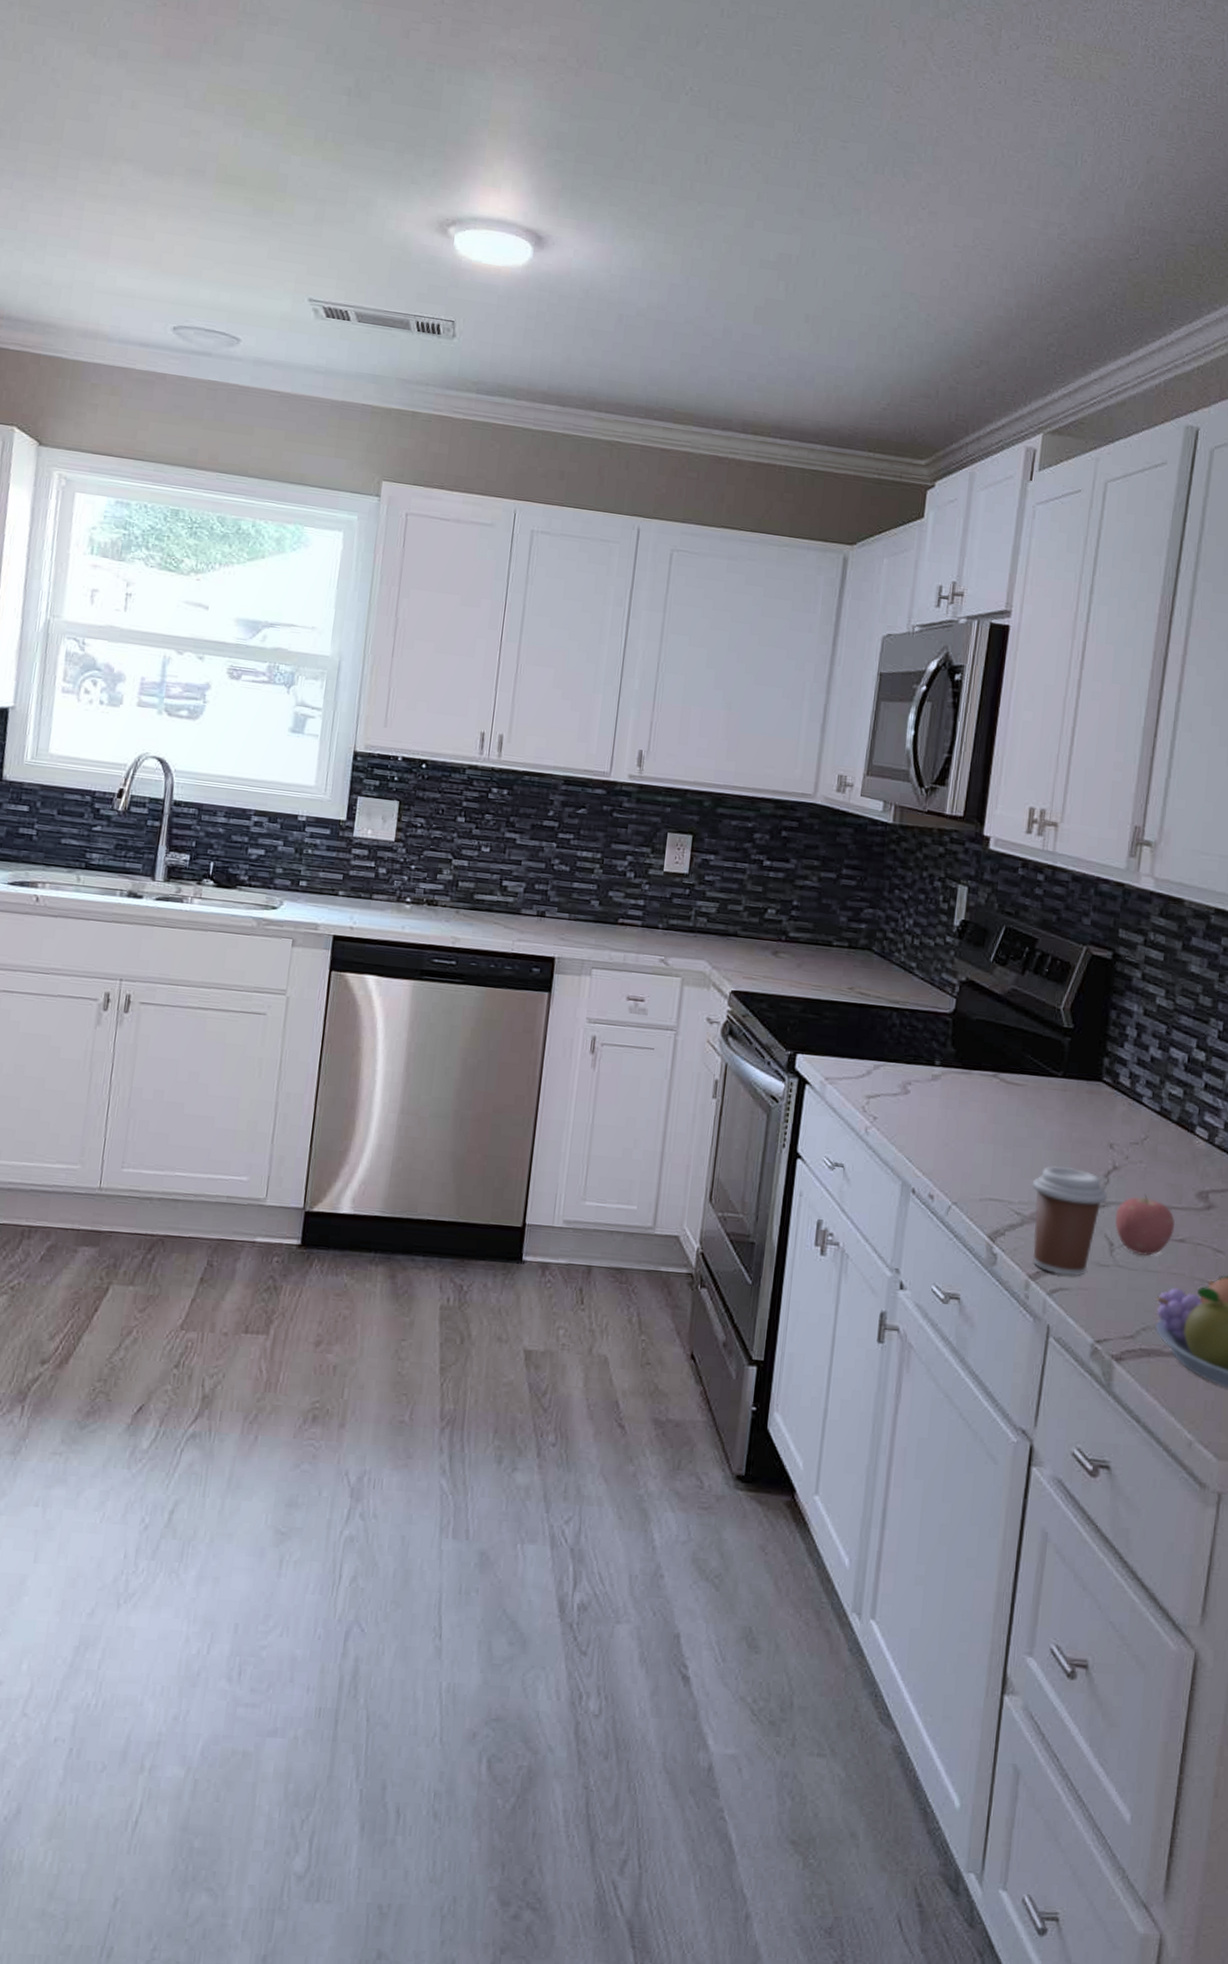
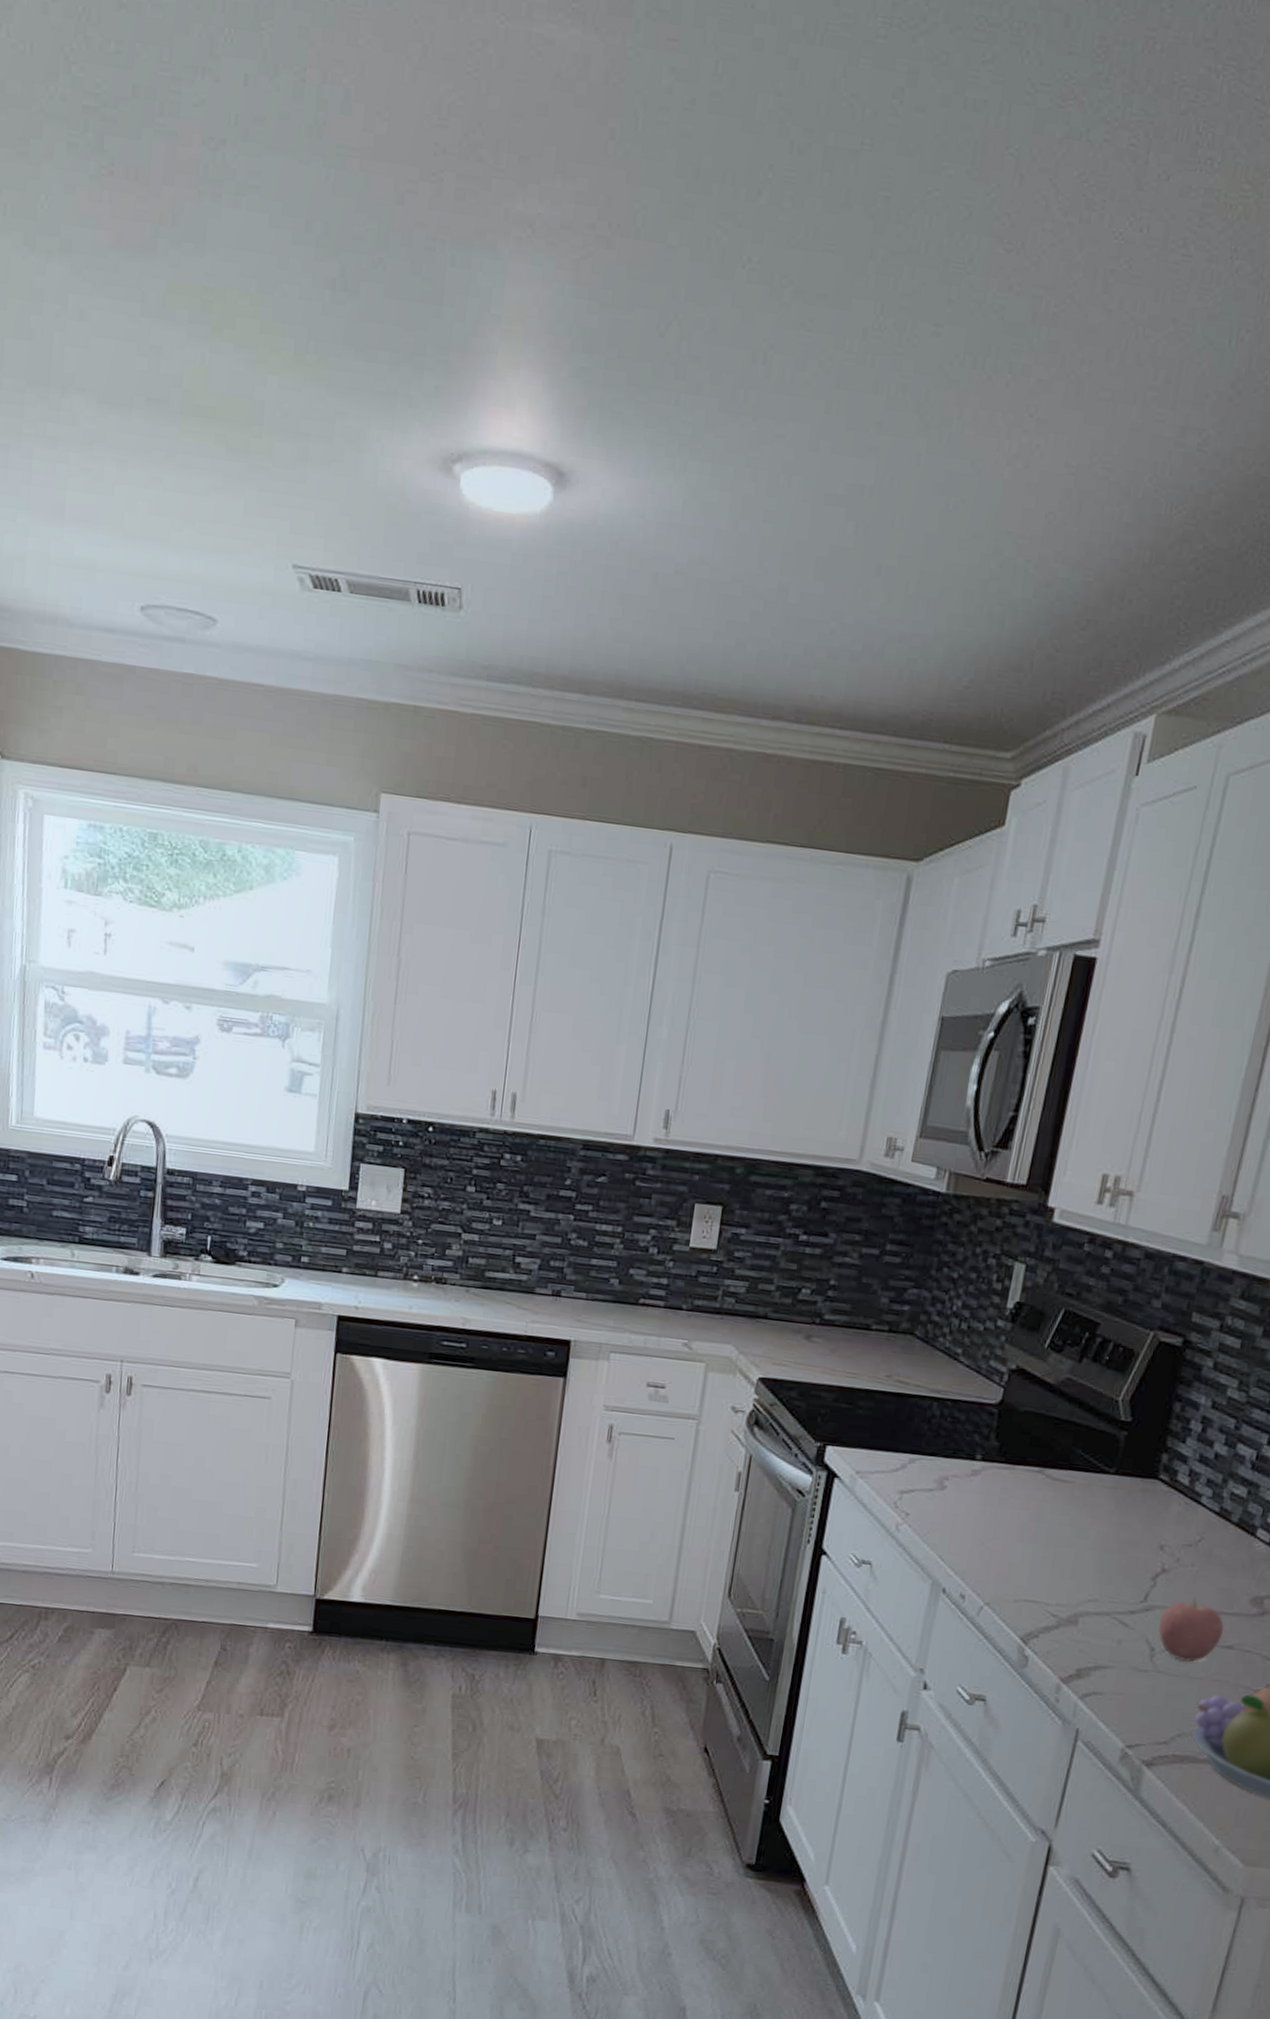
coffee cup: present [1031,1166,1108,1277] -> none [1066,1567,1153,1681]

